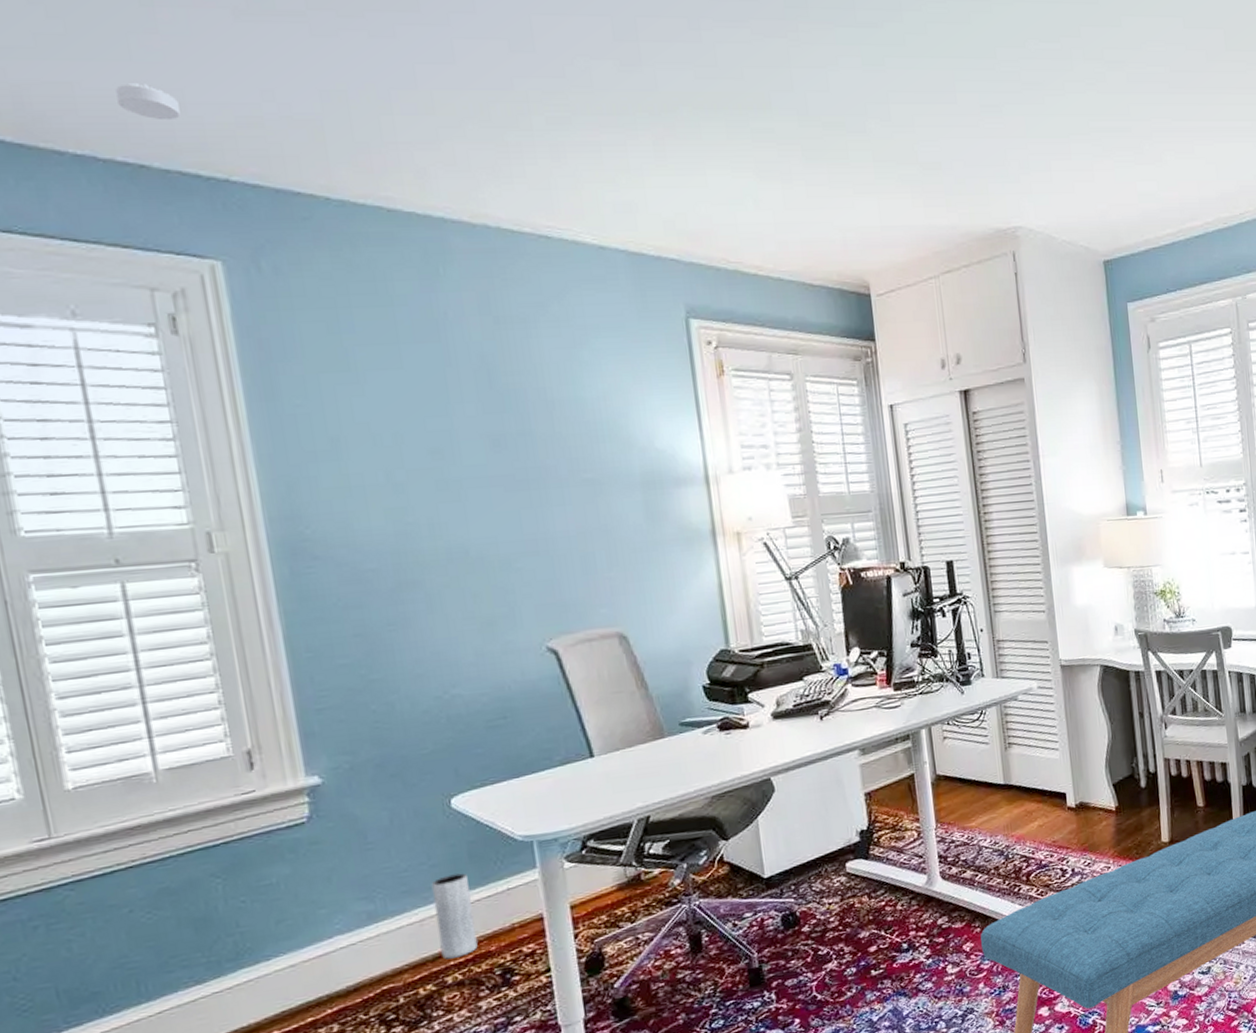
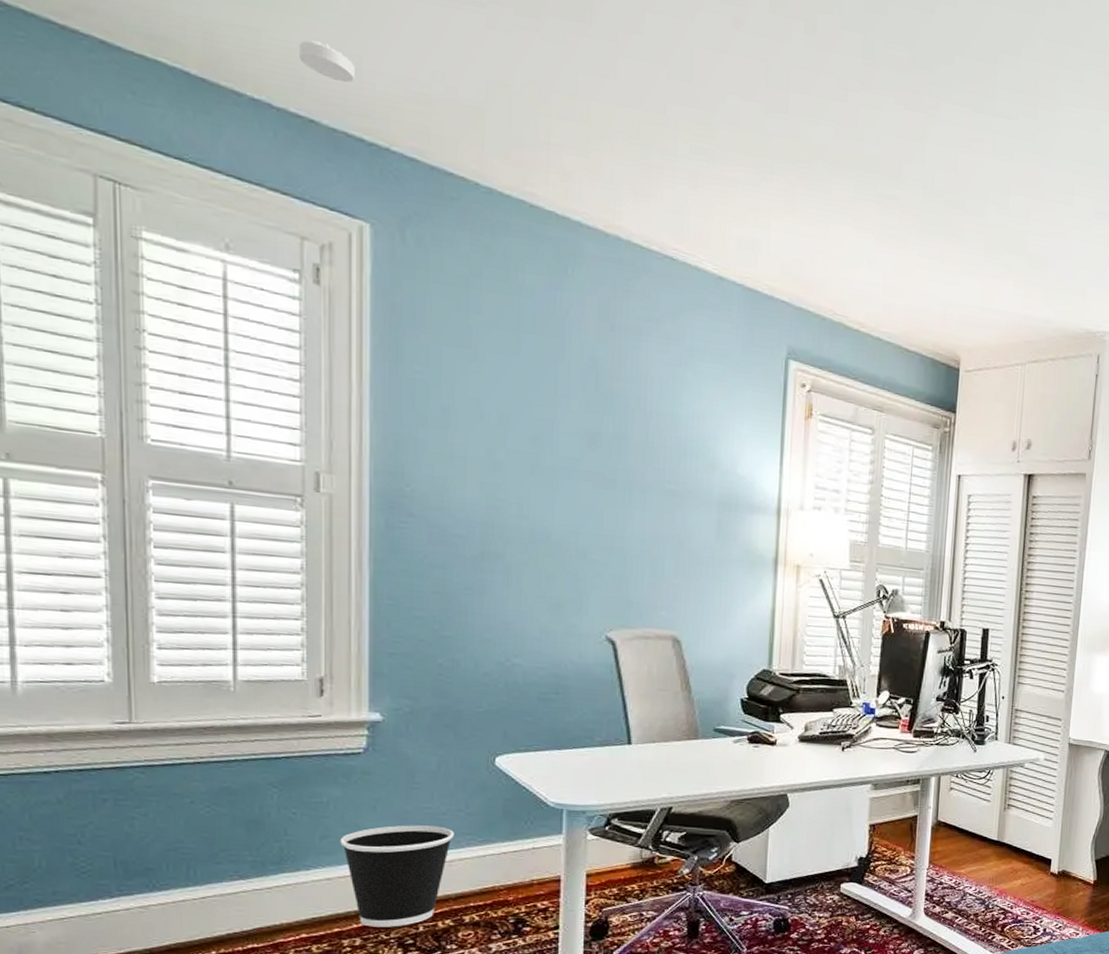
wastebasket: none [297,885,420,1009] -> present [340,825,454,927]
vase: present [431,873,478,959] -> none [464,825,499,901]

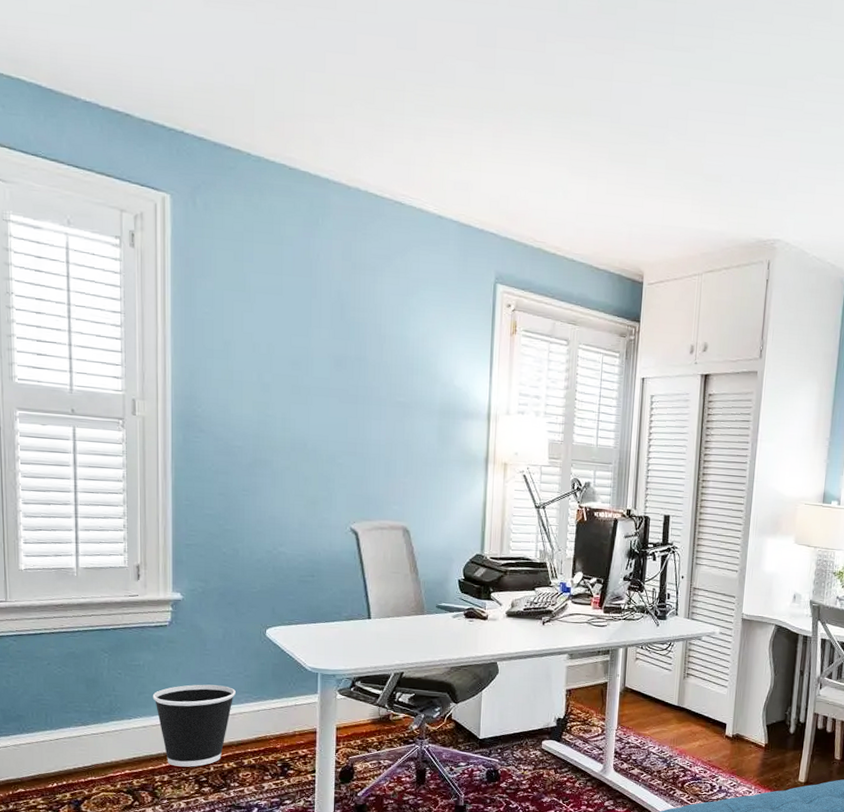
smoke detector: present [299,40,355,83] -> none [118,49,158,81]

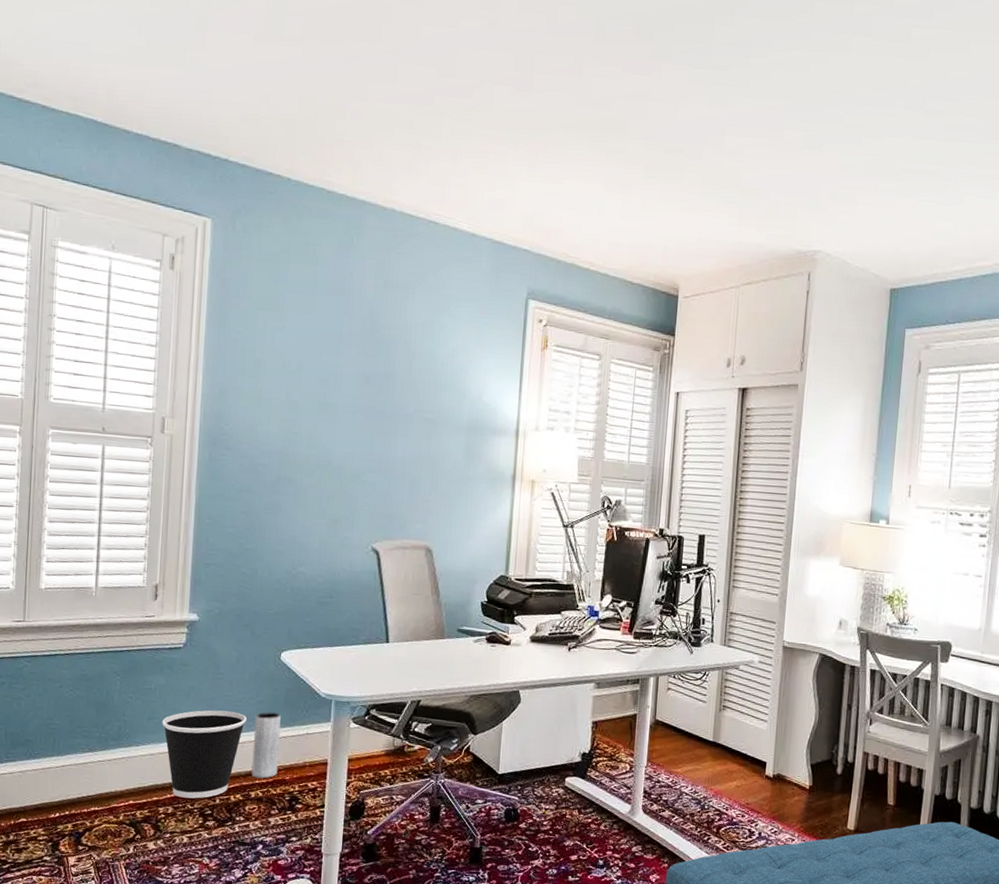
vase: none [243,685,269,747] -> present [251,712,281,779]

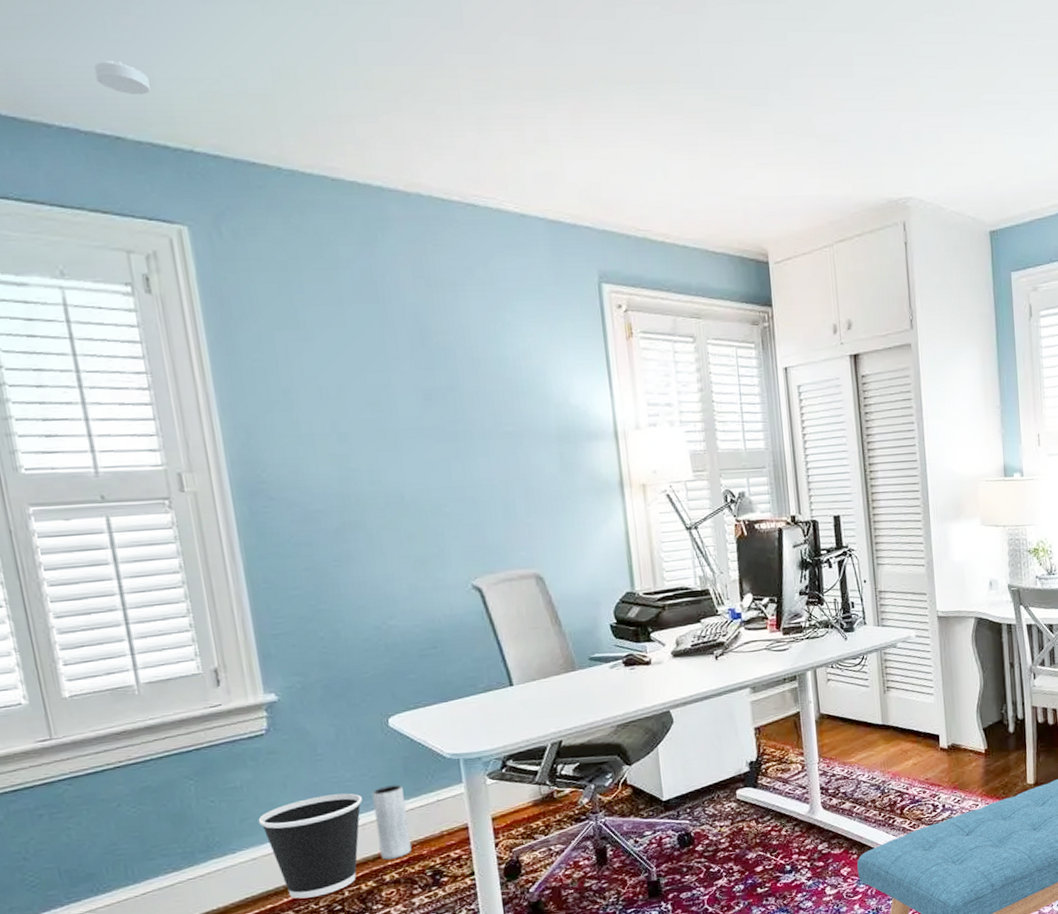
smoke detector: none [170,85,207,114] -> present [94,61,150,95]

